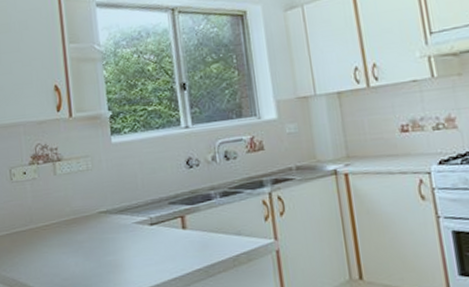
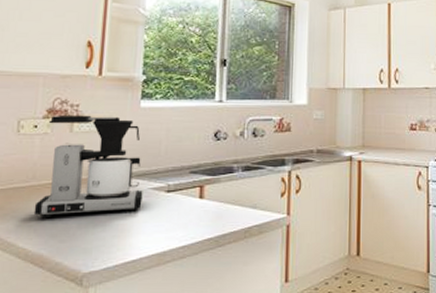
coffee maker: none [34,155,129,259] -> present [33,115,143,219]

